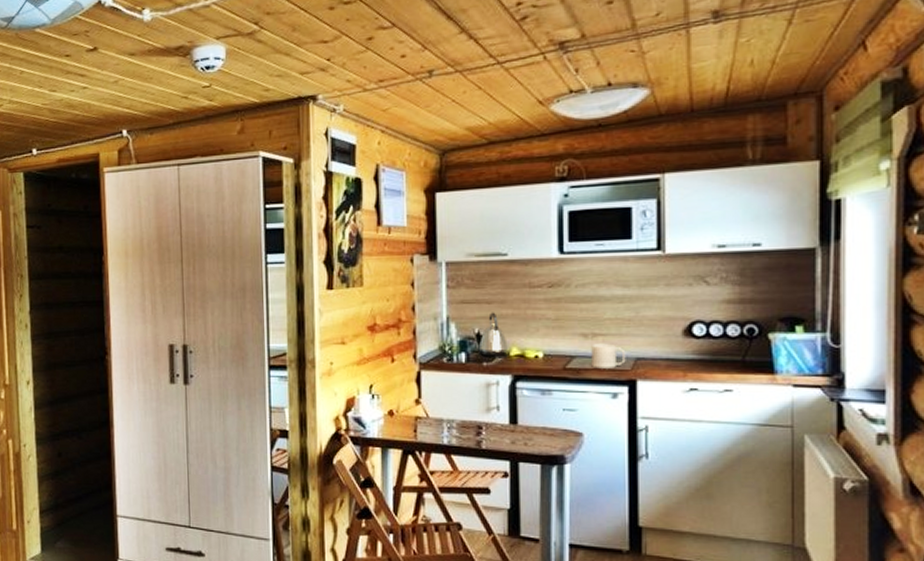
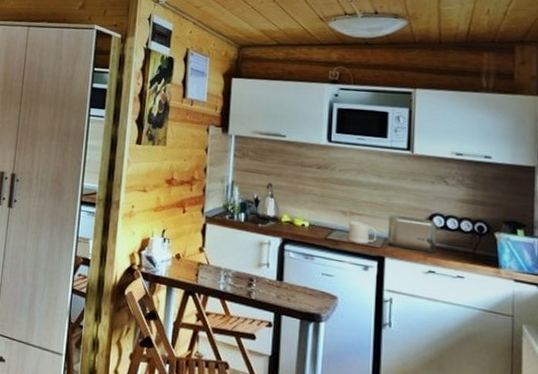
toaster: none [637,328,702,369] -> present [386,214,440,254]

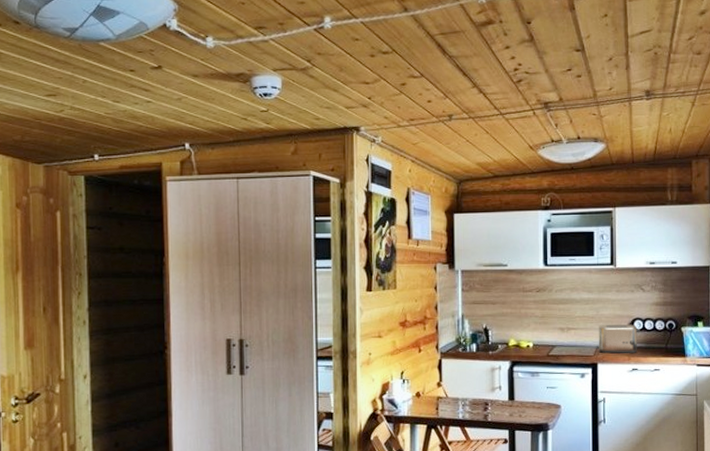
kettle: present [255,182,281,223] -> none [485,311,509,348]
mug: present [348,220,377,245] -> none [566,335,590,355]

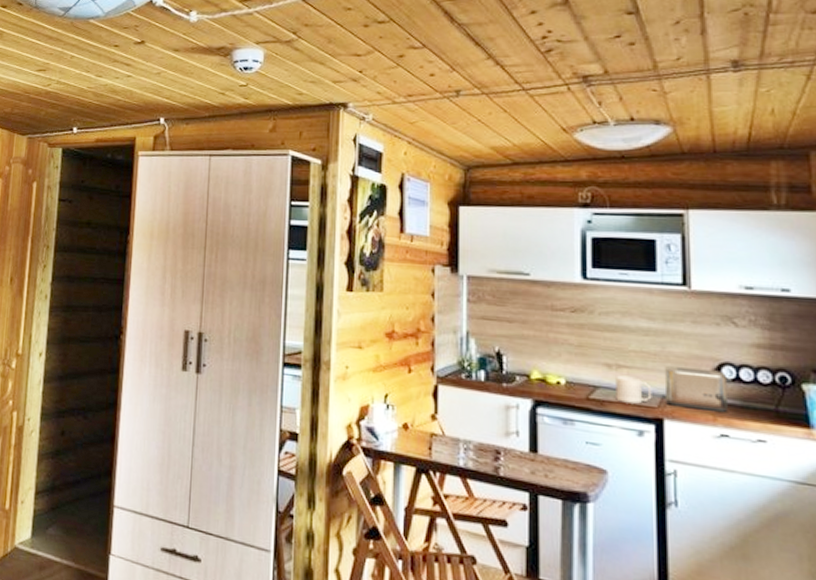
mug: none [566,335,590,355] -> present [615,375,652,404]

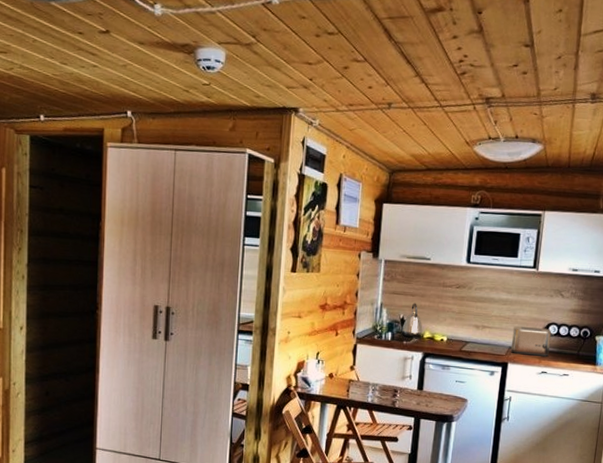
kettle: none [498,331,530,381] -> present [401,303,424,339]
mug: present [615,375,652,404] -> none [479,333,503,353]

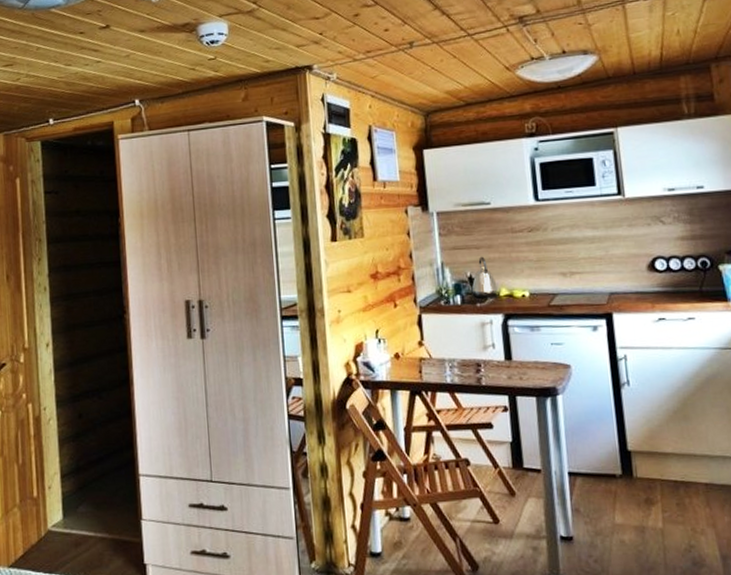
toaster: present [510,325,554,358] -> none [609,264,664,302]

